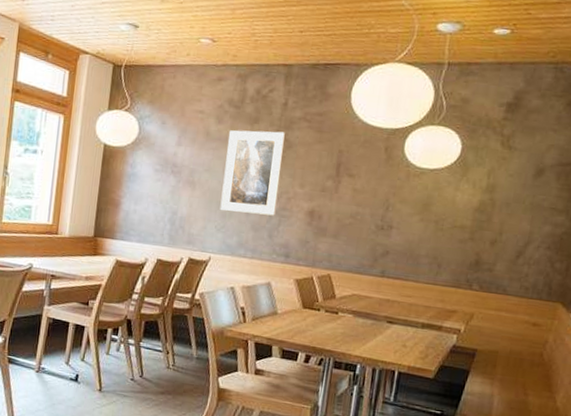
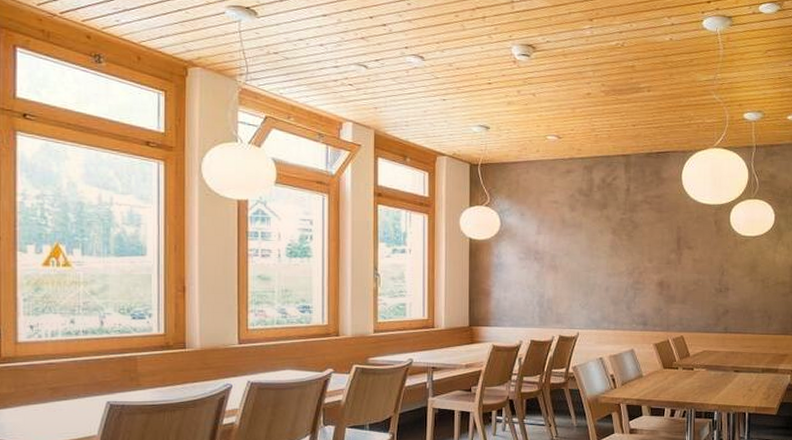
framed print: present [220,130,285,216] -> none [582,214,631,290]

